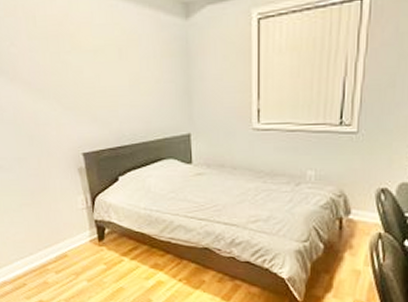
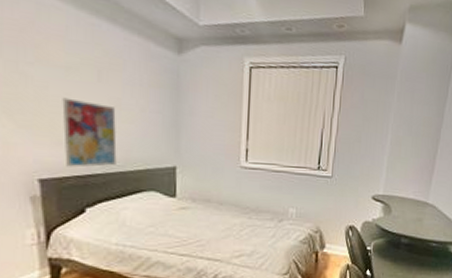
wall art: none [93,78,140,141] -> present [62,97,117,168]

